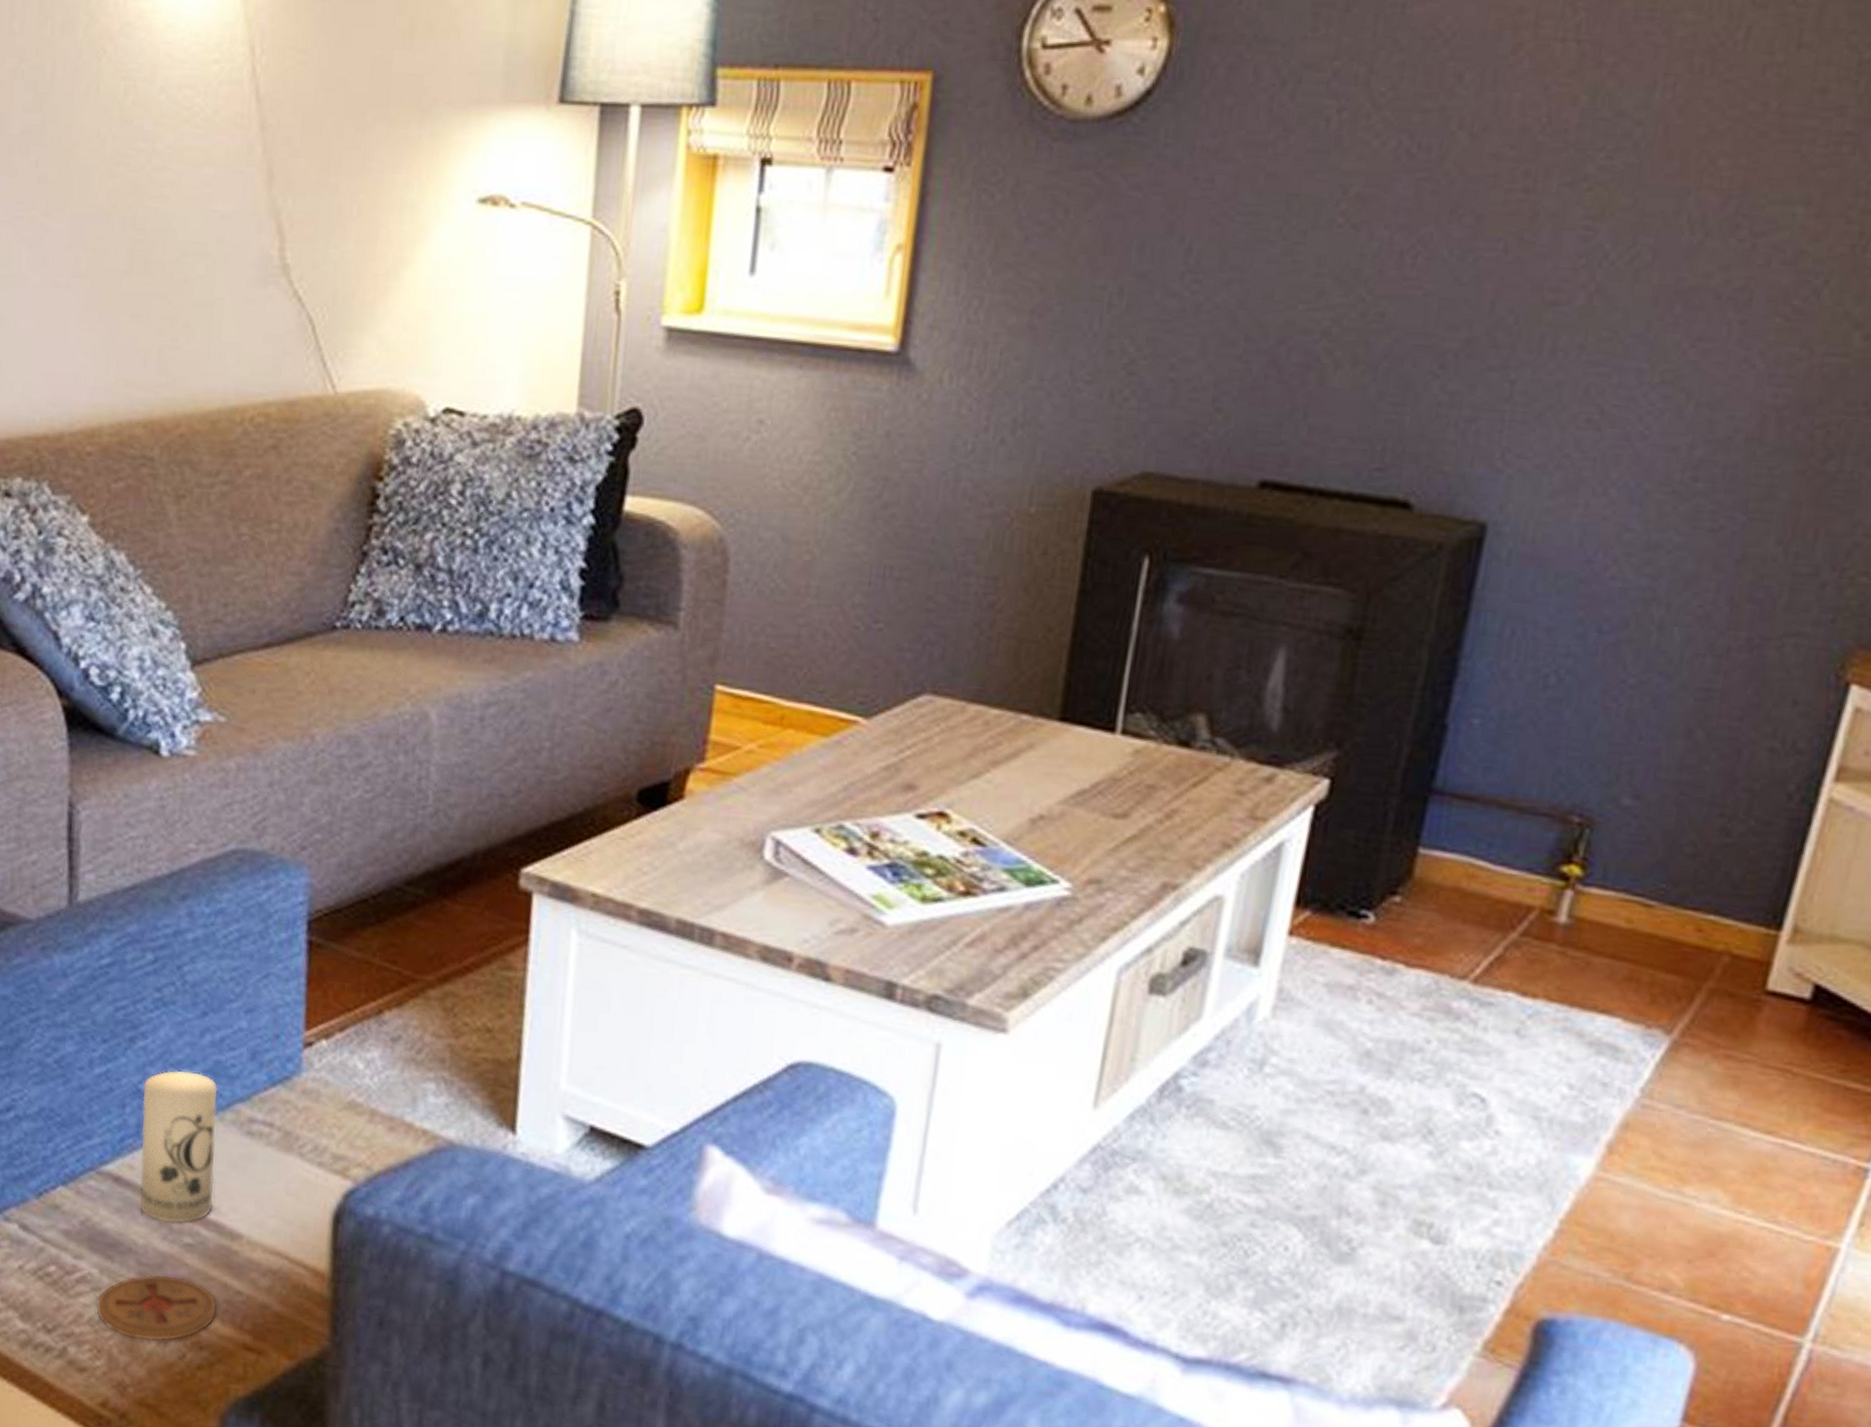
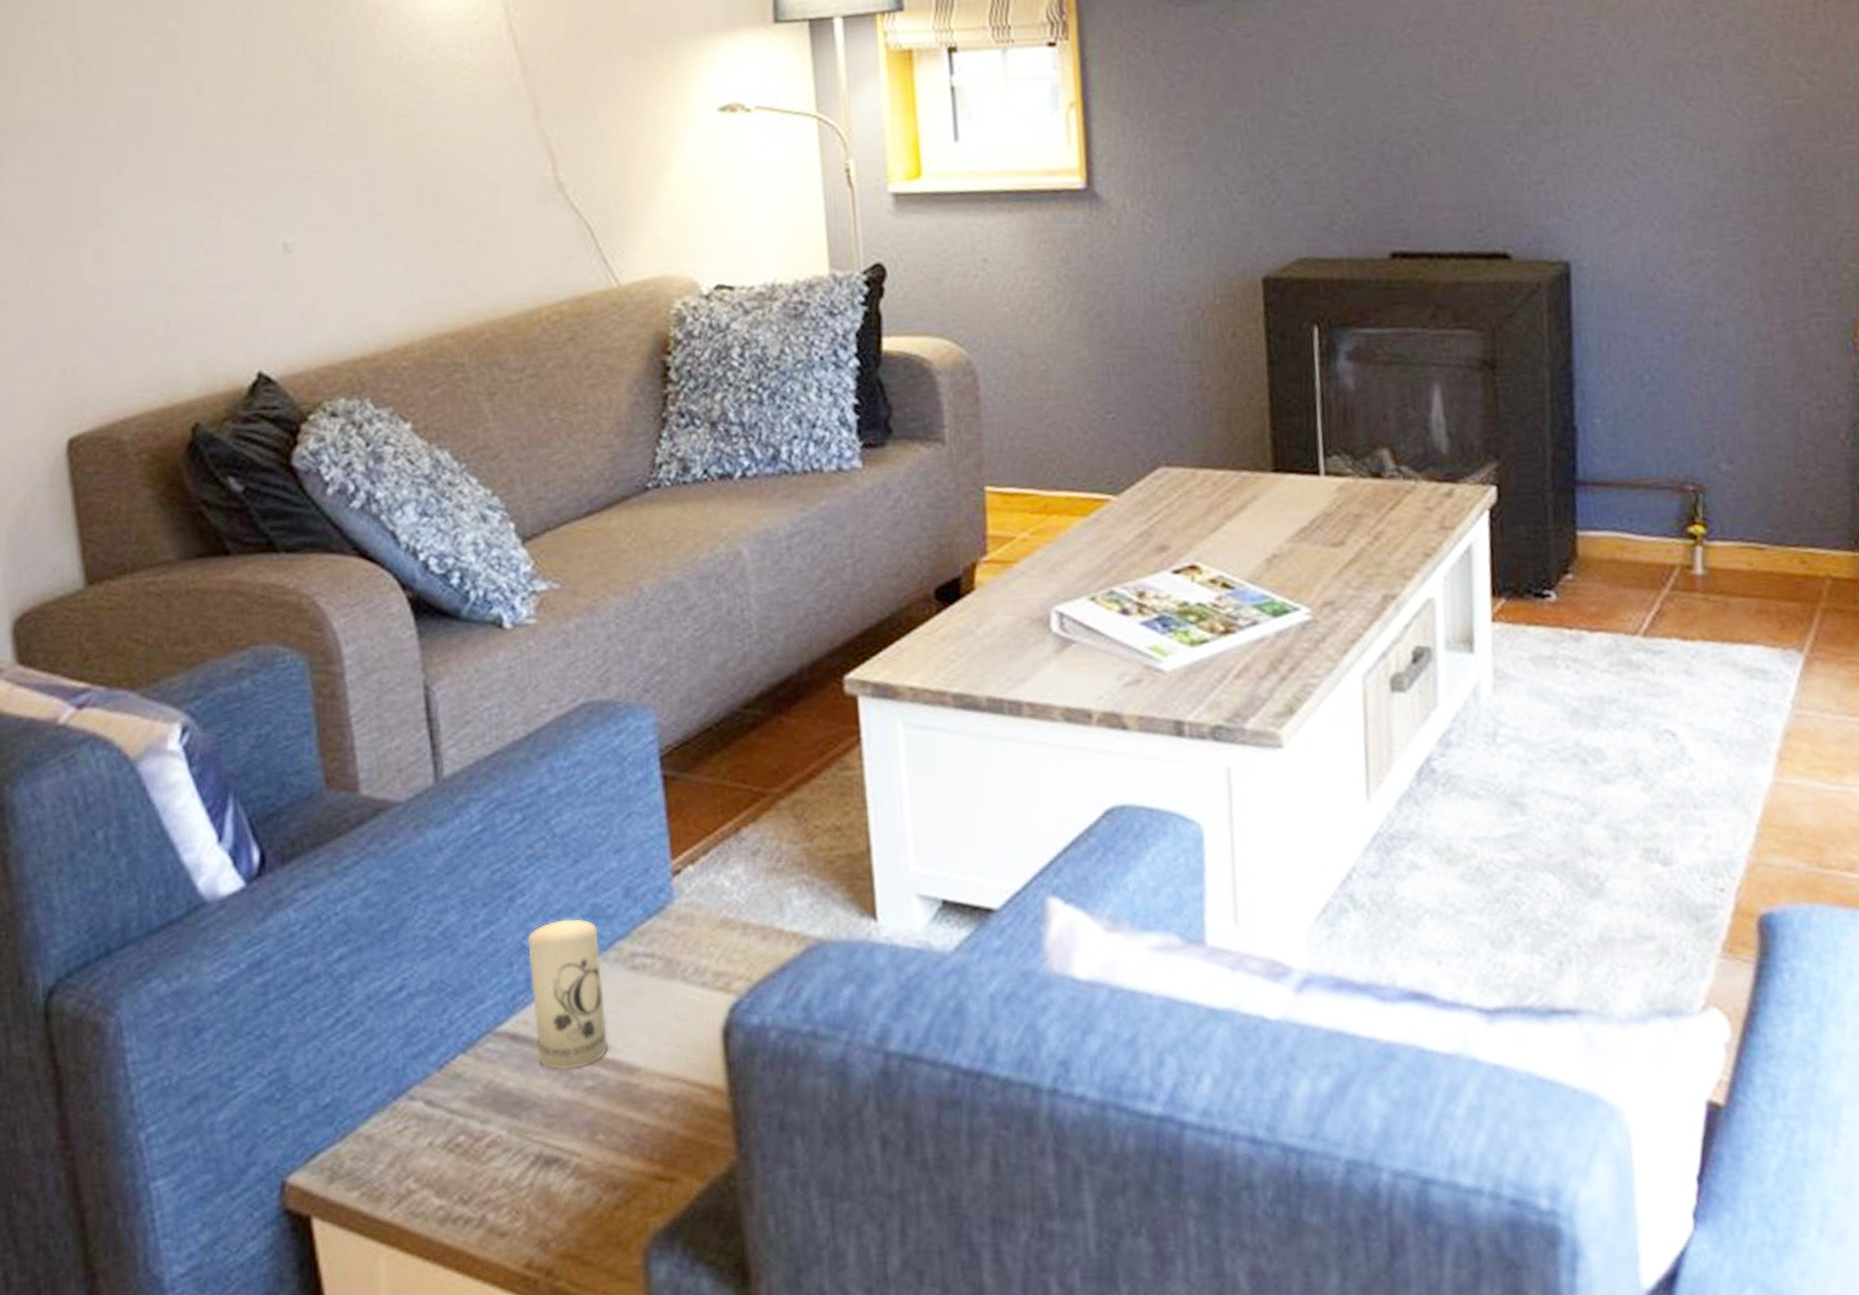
coaster: present [95,1274,218,1342] -> none [508,1120,627,1193]

